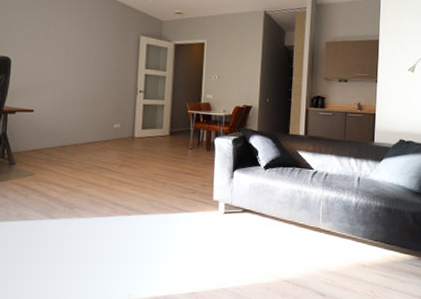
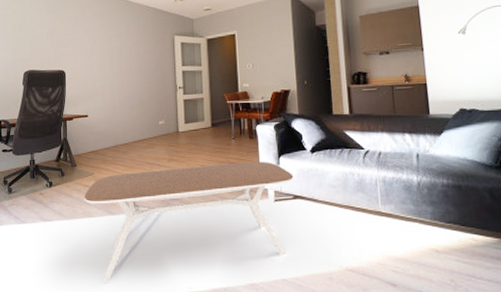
coffee table: none [21,173,245,291] -> present [84,162,294,285]

